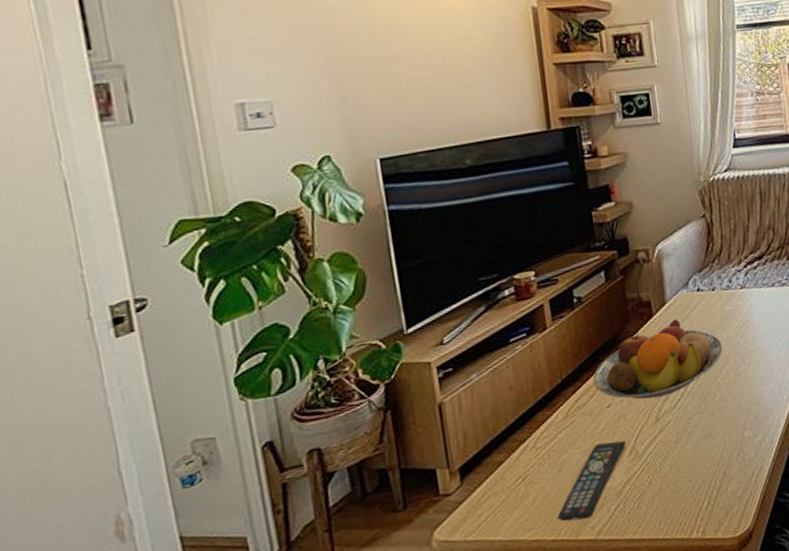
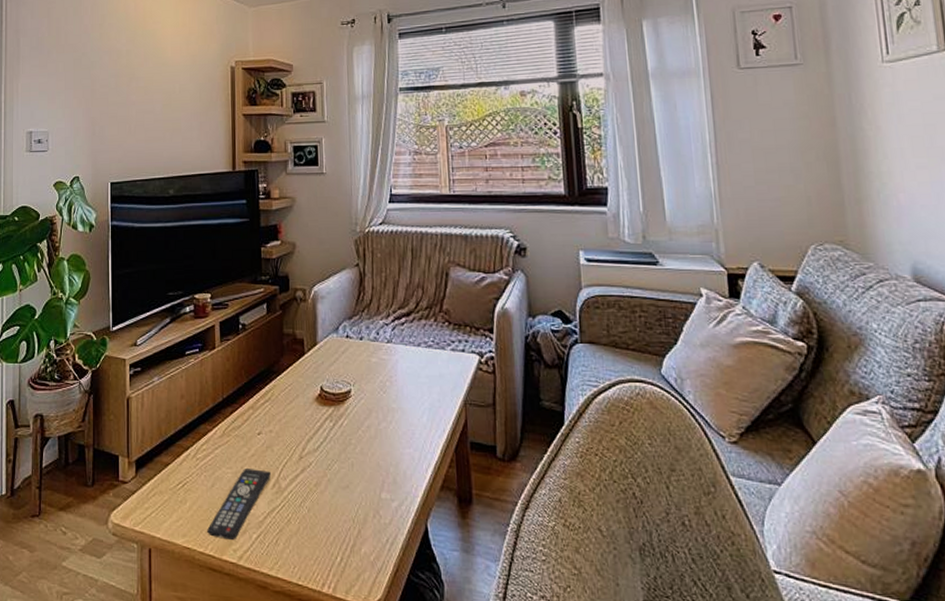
fruit bowl: present [593,319,723,400] -> none [249,361,366,436]

